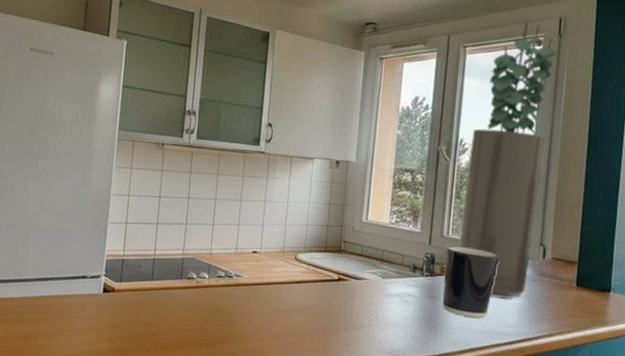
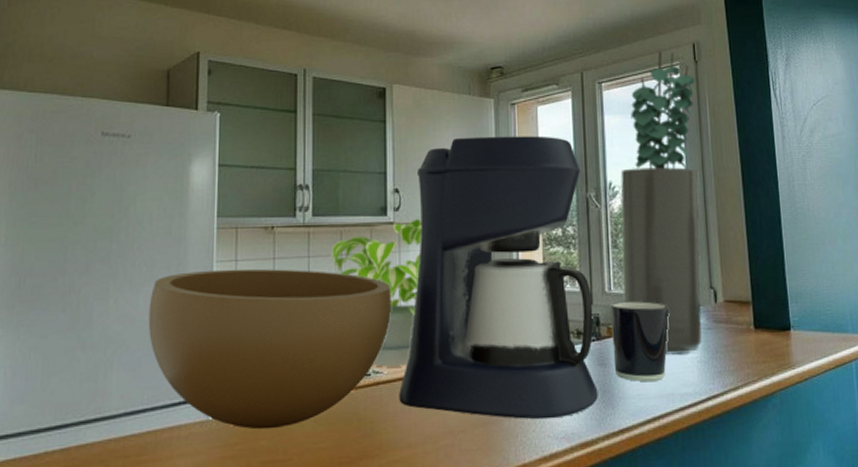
bowl: none [58,172,257,309] -> present [148,268,391,430]
plant: none [208,151,289,275] -> present [331,218,423,368]
coffee maker: none [254,84,436,336] -> present [399,136,598,420]

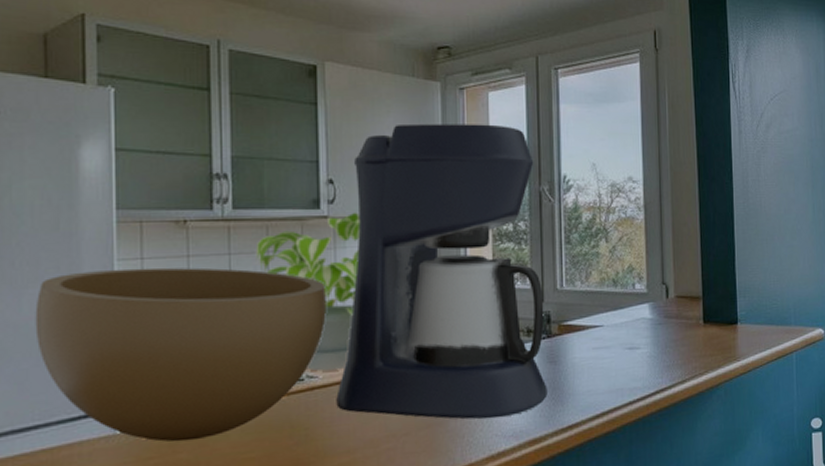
mug: present [609,301,669,382] -> none [561,298,621,378]
vase: present [620,52,702,353] -> none [574,37,655,349]

